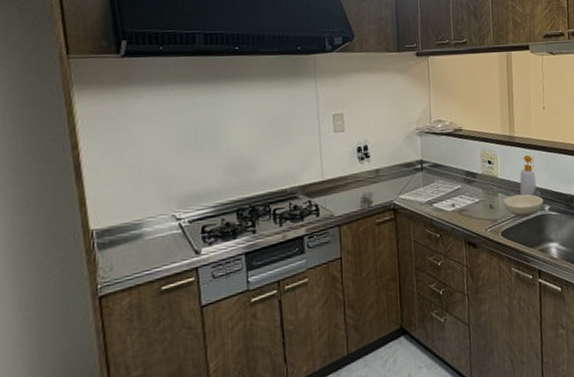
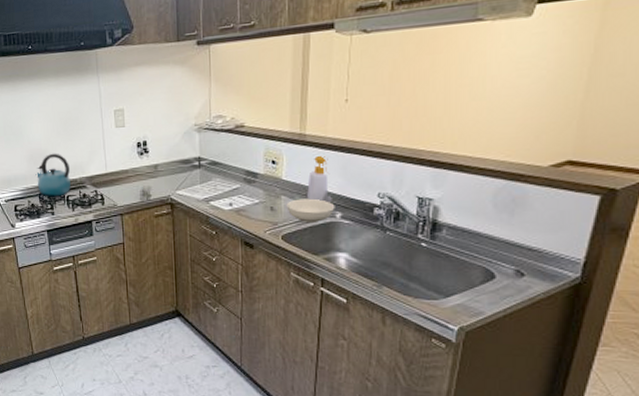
kettle: none [234,161,279,214] -> present [35,153,71,198]

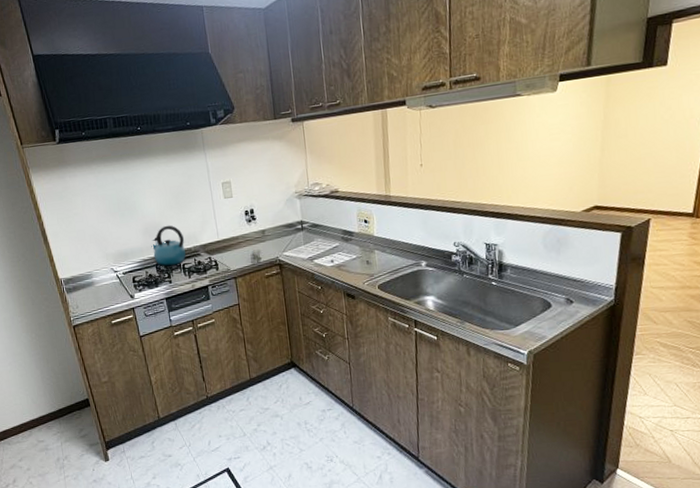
bowl: present [286,198,335,222] -> none [379,250,420,272]
soap bottle: present [307,156,332,203] -> none [396,214,417,254]

